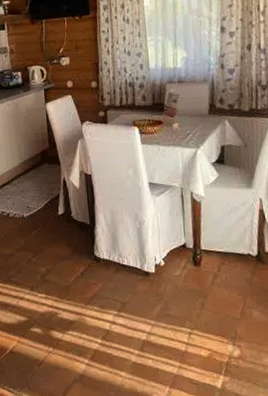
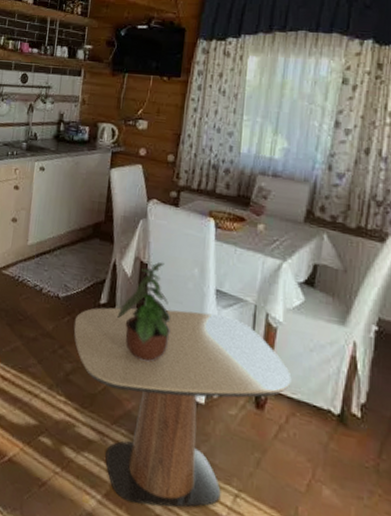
side table: none [40,202,218,359] -> present [73,307,292,507]
potted plant: none [74,170,120,251] -> present [117,260,171,363]

